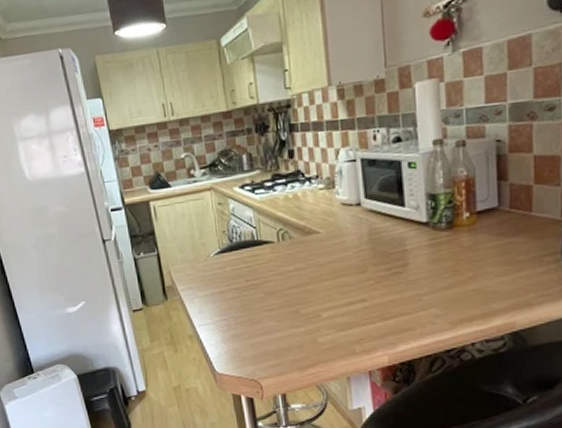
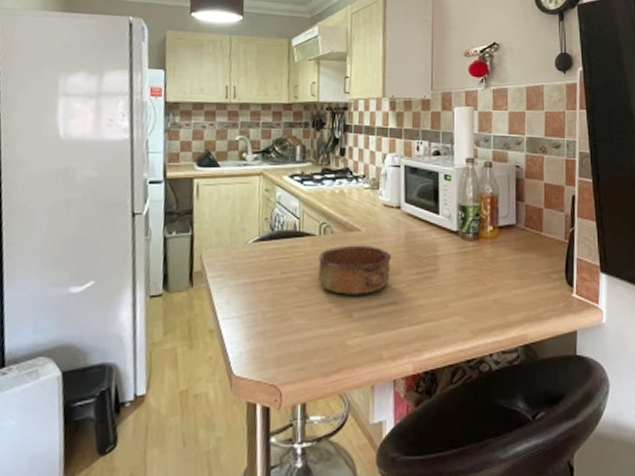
bowl: none [280,246,356,296] -> present [318,245,392,295]

